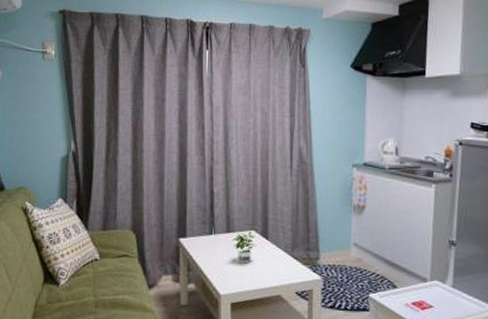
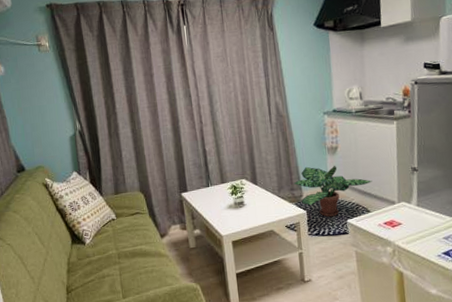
potted plant: none [310,224,402,287] -> present [293,166,372,217]

